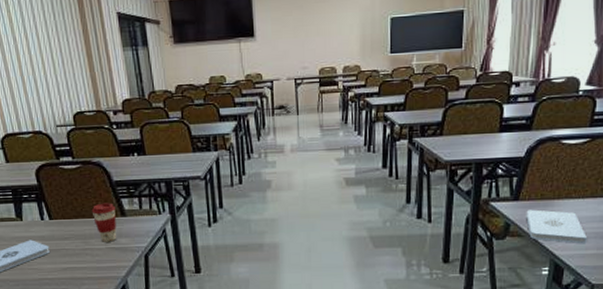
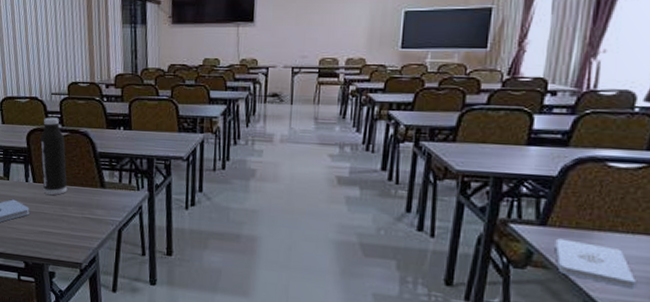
water bottle: none [51,150,87,231] -> present [40,117,68,196]
coffee cup: present [91,203,117,242] -> none [73,172,96,212]

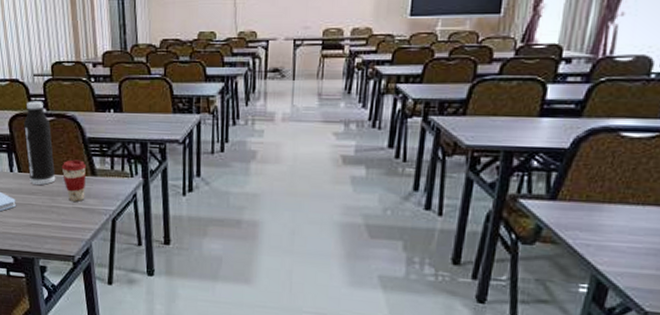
coffee cup: none [73,172,96,212] -> present [61,159,86,202]
notepad: present [555,238,636,290] -> none [564,212,644,262]

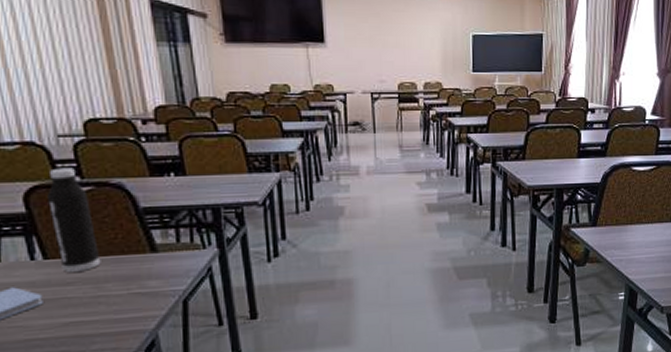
coffee cup: present [61,159,86,202] -> none [108,235,144,287]

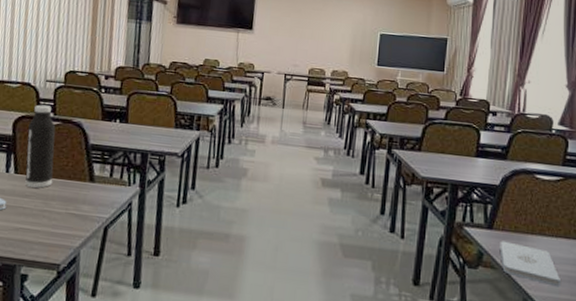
notepad: none [603,235,656,268] -> present [499,241,560,287]

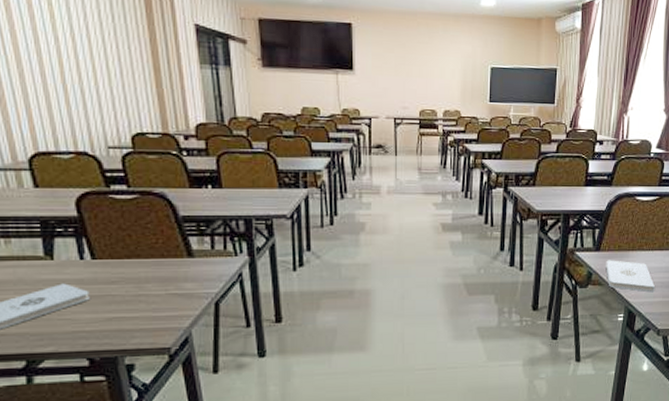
water bottle: present [25,104,56,188] -> none [97,177,143,273]

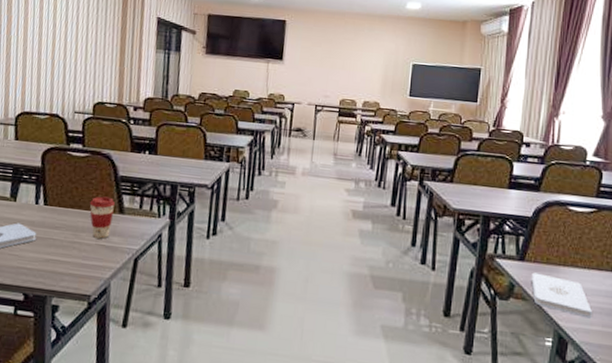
coffee cup: none [149,241,181,287] -> present [89,196,115,239]

